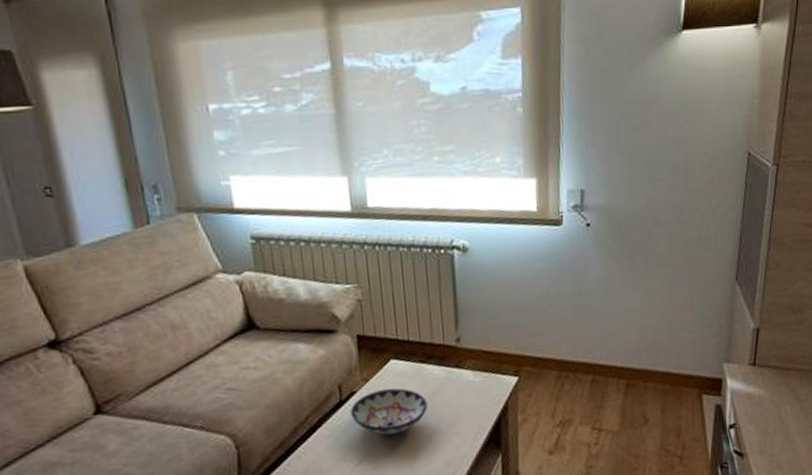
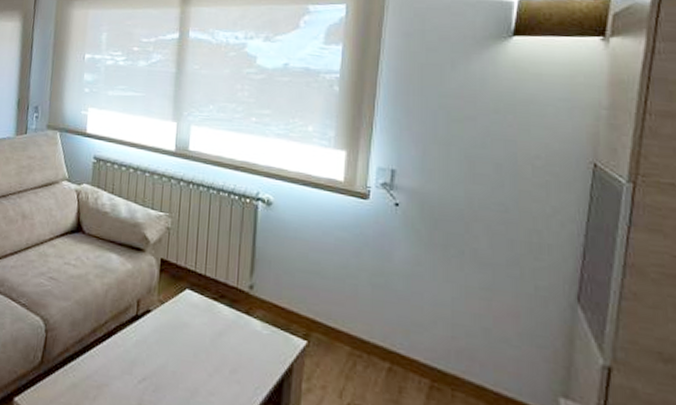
bowl: present [351,388,428,435] -> none [143,314,214,363]

